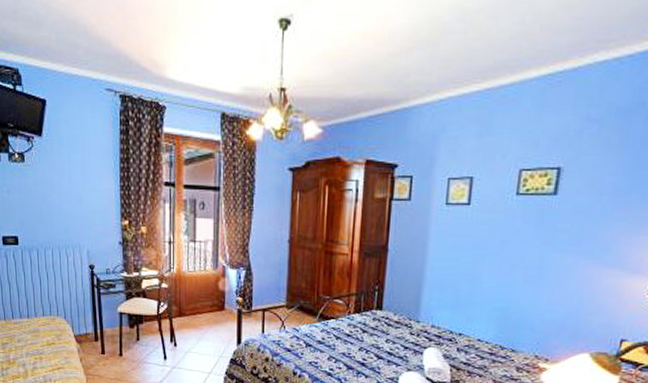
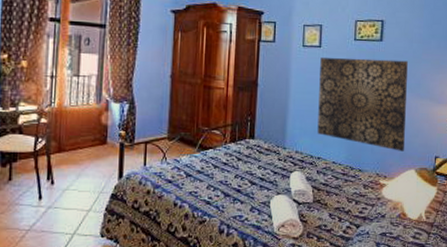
wall art: none [460,217,592,331] -> present [317,57,408,151]

